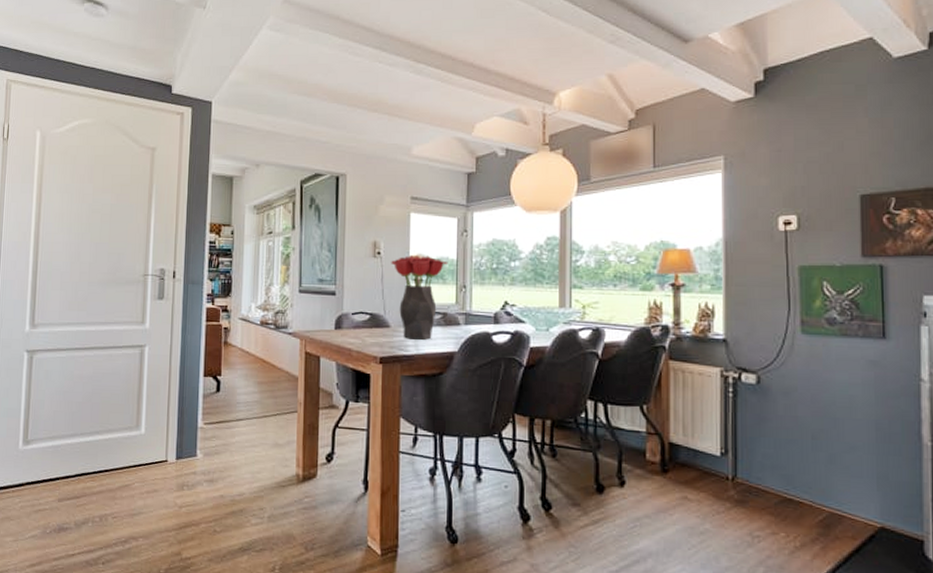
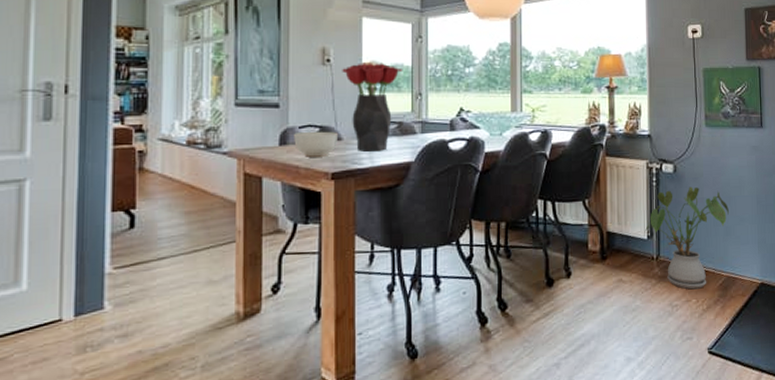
bowl: none [347,317,387,342] -> present [294,131,339,157]
house plant: none [716,402,834,522] -> present [644,186,729,290]

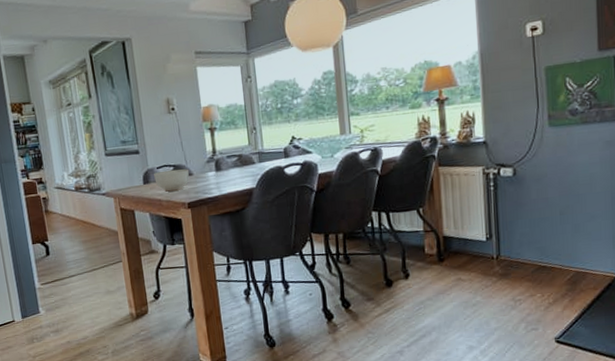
bouquet: present [342,63,403,152] -> none [185,105,237,183]
house plant: present [644,186,729,290] -> none [482,188,578,285]

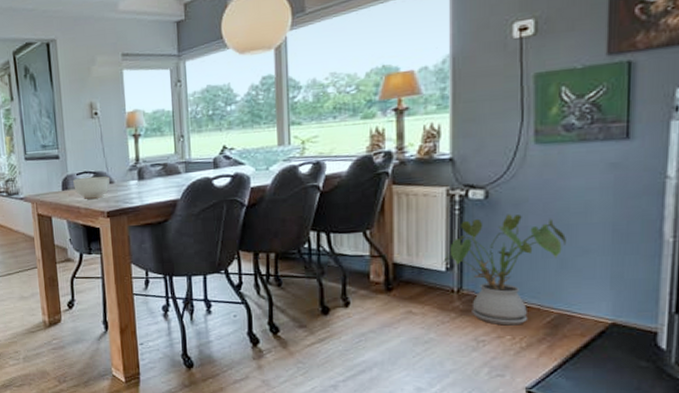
house plant: none [482,188,578,285] -> present [441,214,566,326]

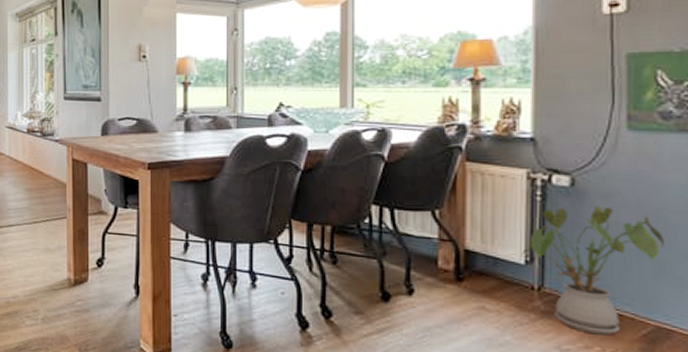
bowl: present [73,176,111,199] -> none [114,123,154,148]

